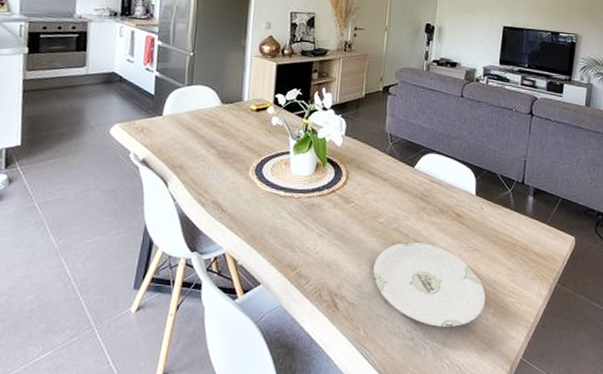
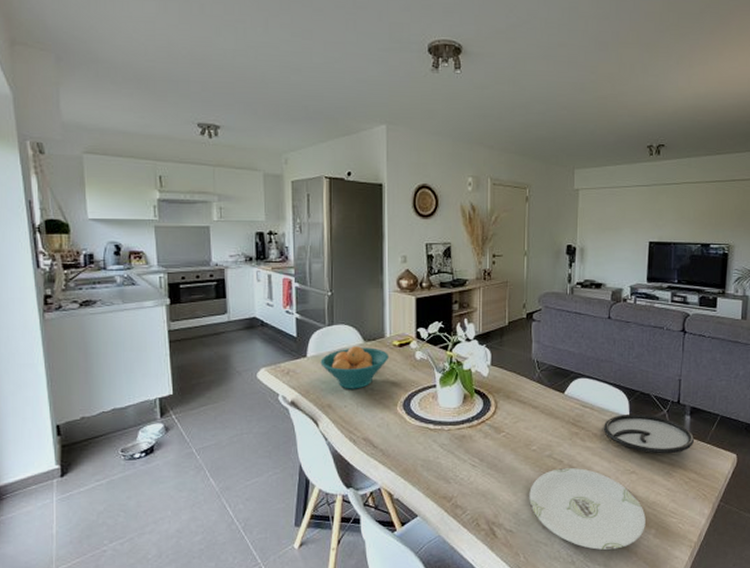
fruit bowl: none [176,108,245,151] -> present [320,346,388,389]
plate: none [450,191,535,234] -> present [604,413,694,454]

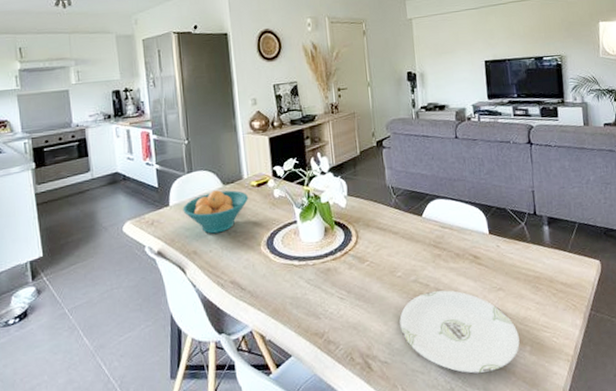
plate: present [604,413,694,454] -> none [465,229,556,268]

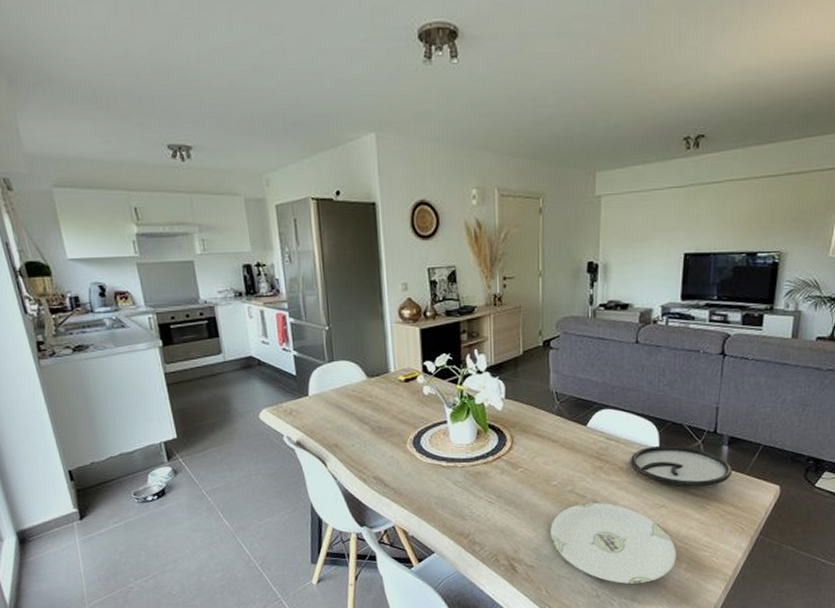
fruit bowl: present [183,190,248,234] -> none [323,383,394,428]
plate: none [465,229,556,268] -> present [631,445,732,487]

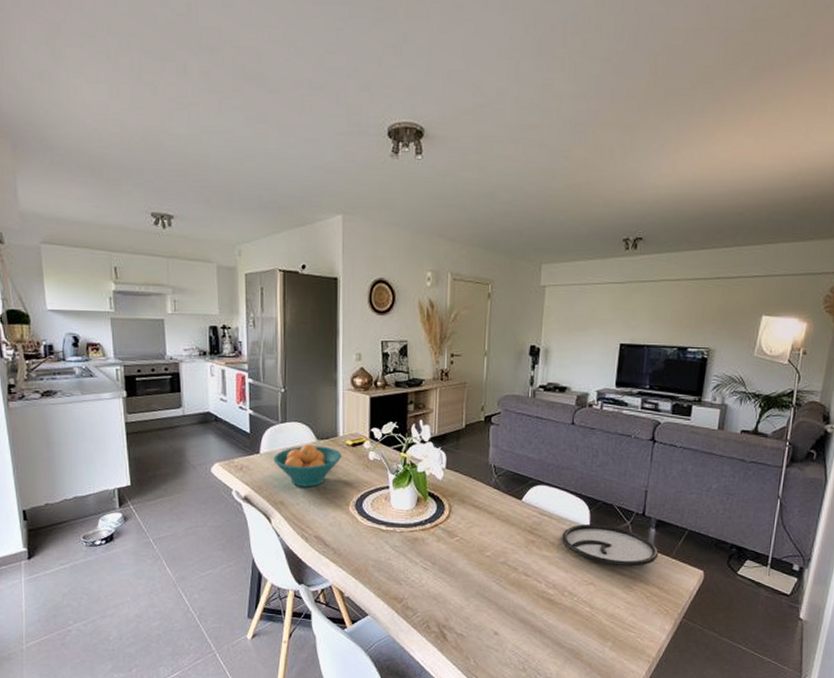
fruit bowl: none [323,383,394,428] -> present [273,444,341,487]
plate: present [550,503,676,584] -> none [481,576,602,659]

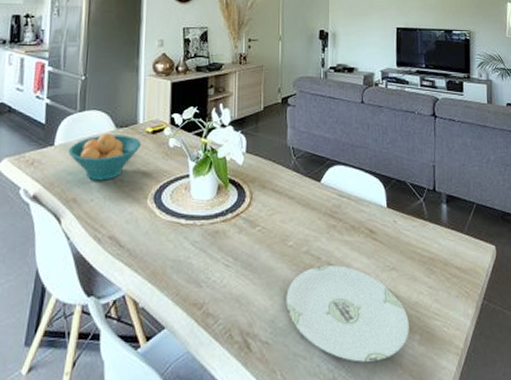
plate: none [481,576,602,659] -> present [286,265,409,362]
plate: present [562,523,658,567] -> none [362,203,452,248]

